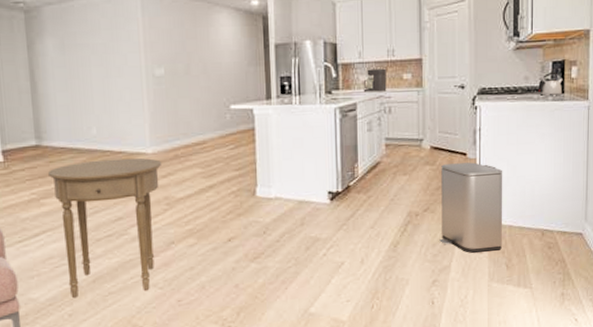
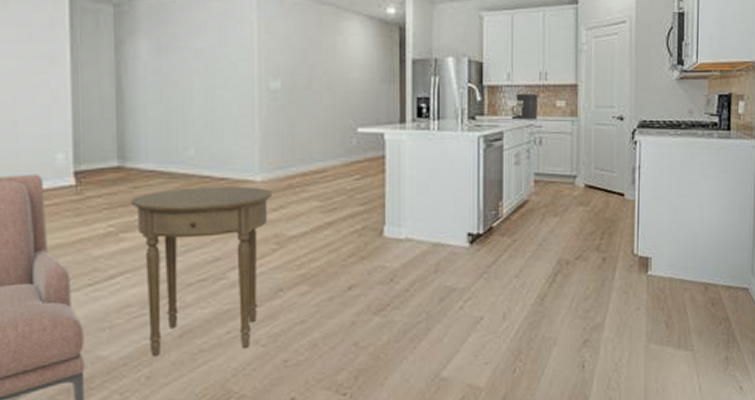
pedal bin: present [439,162,503,253] -> none [592,204,664,309]
kettle: present [538,71,563,96] -> none [703,106,729,132]

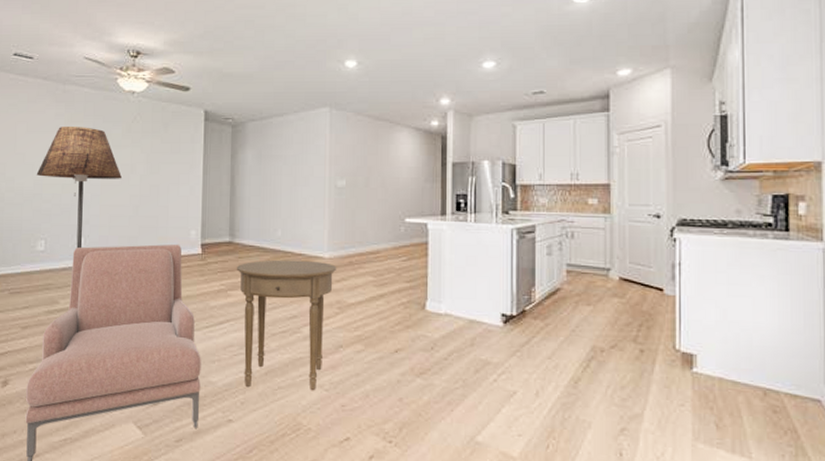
coffee maker: present [511,93,538,120] -> none [543,191,569,216]

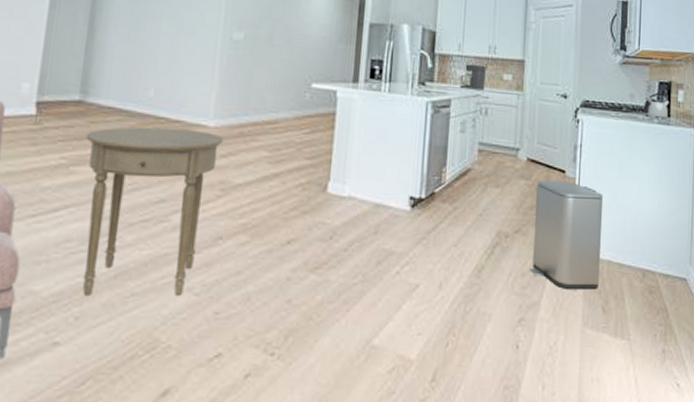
coffee maker: none [543,191,569,216] -> present [459,64,486,91]
pedal bin: none [629,298,711,405] -> present [530,180,604,289]
kettle: none [754,206,787,233] -> present [643,92,669,118]

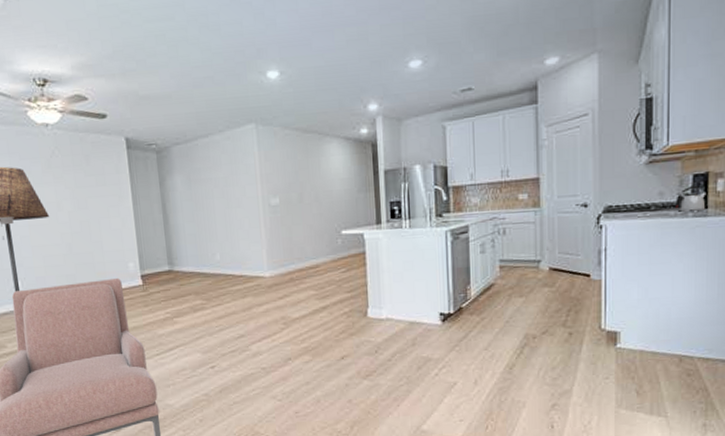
side table: present [83,127,224,295] -> none [179,281,279,405]
coffee maker: present [459,64,486,91] -> none [475,189,501,215]
pedal bin: present [530,180,604,289] -> none [559,284,633,378]

